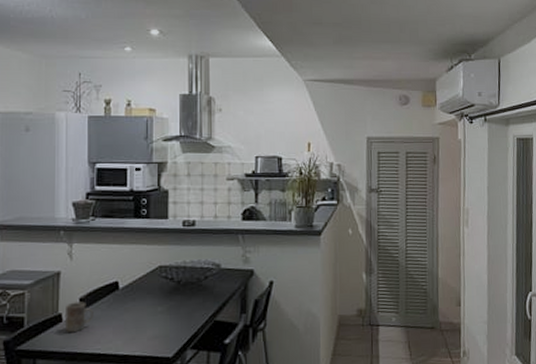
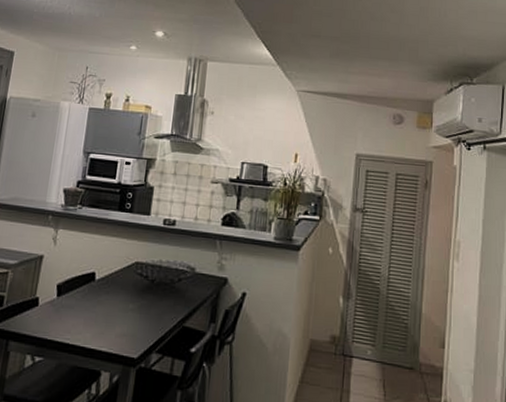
mug: present [66,301,94,333] -> none [40,287,69,319]

